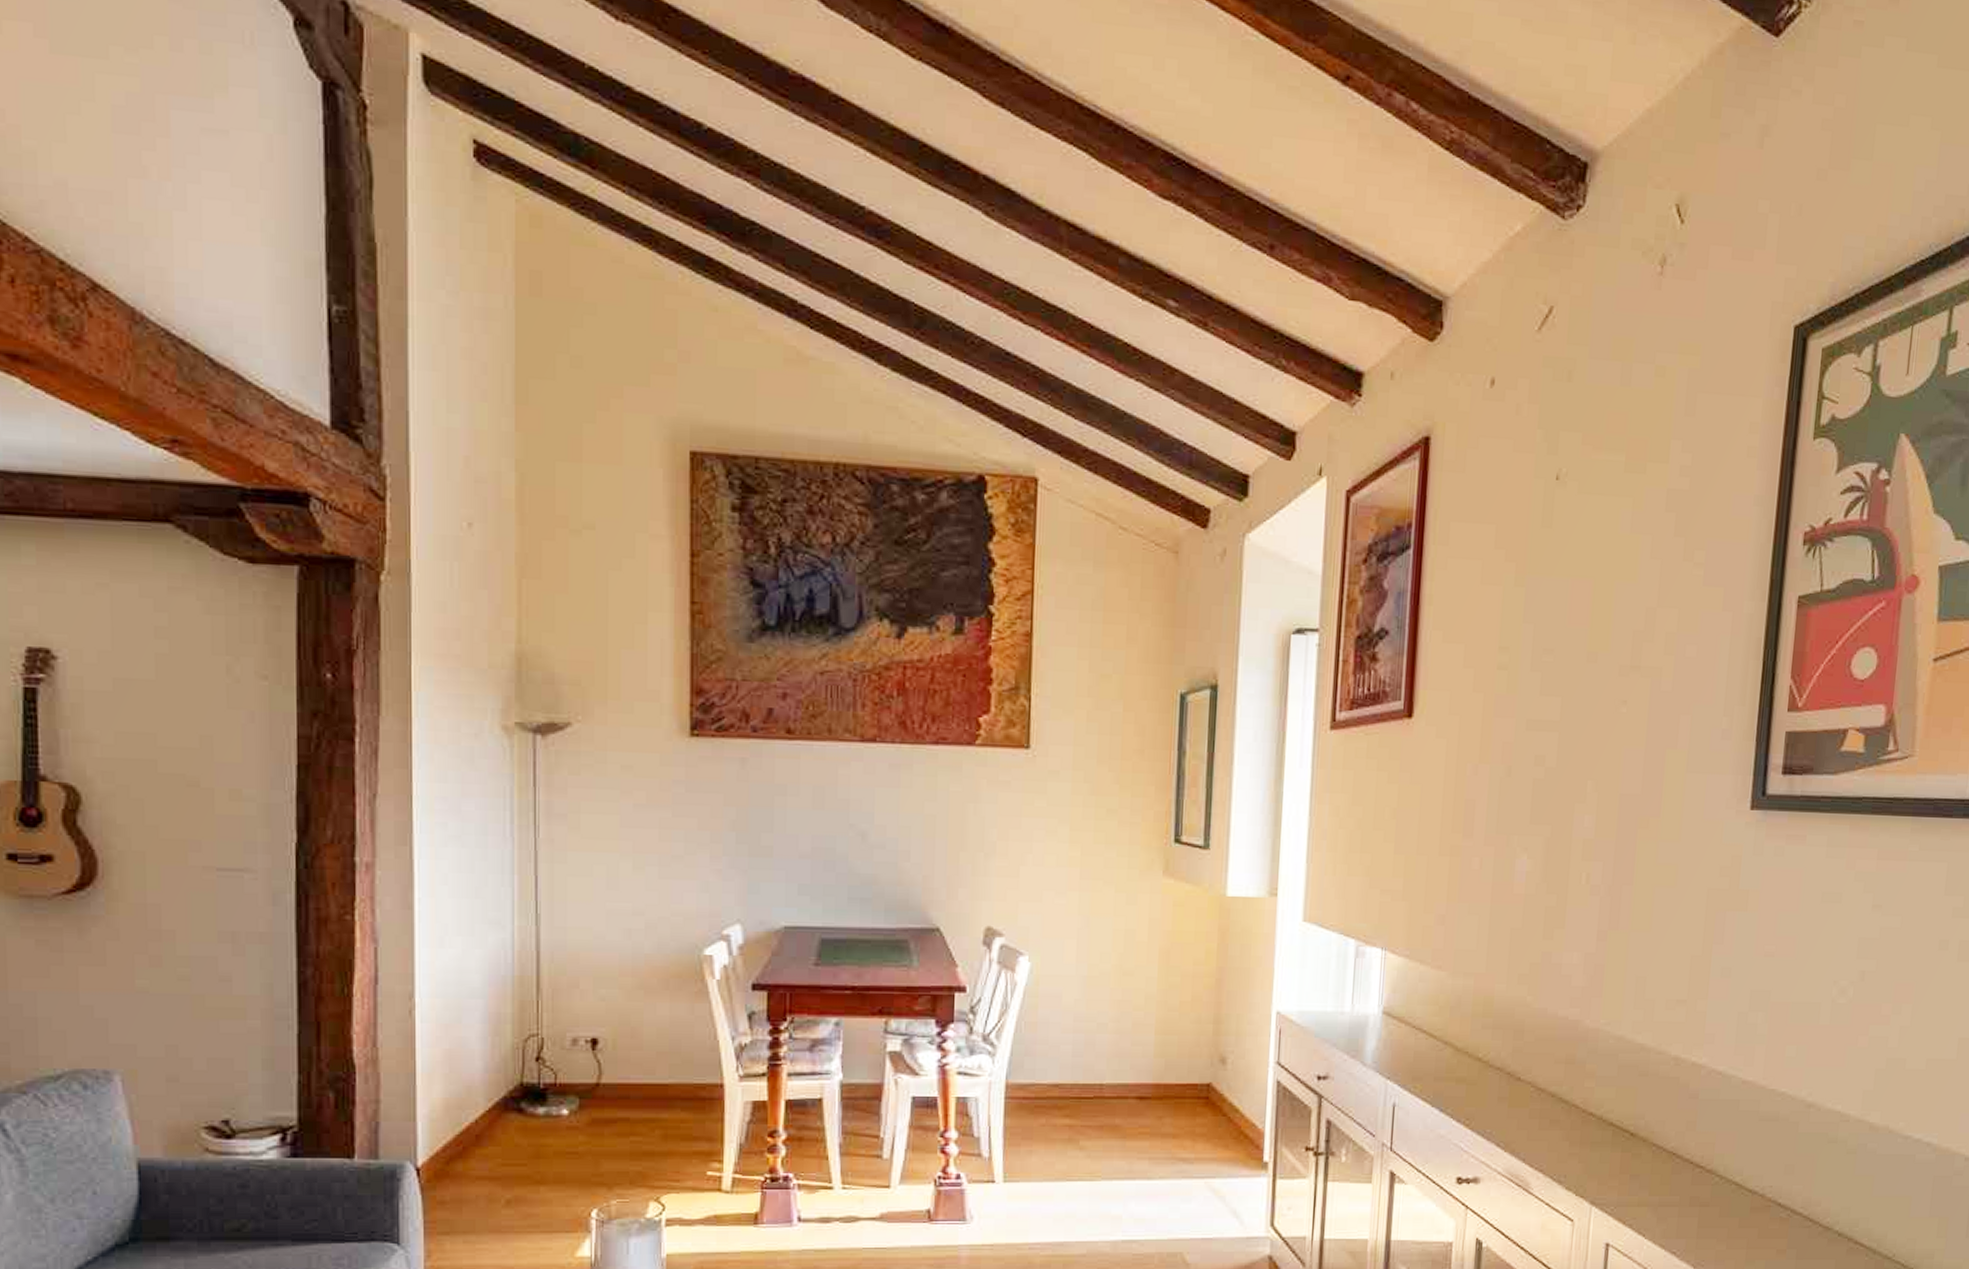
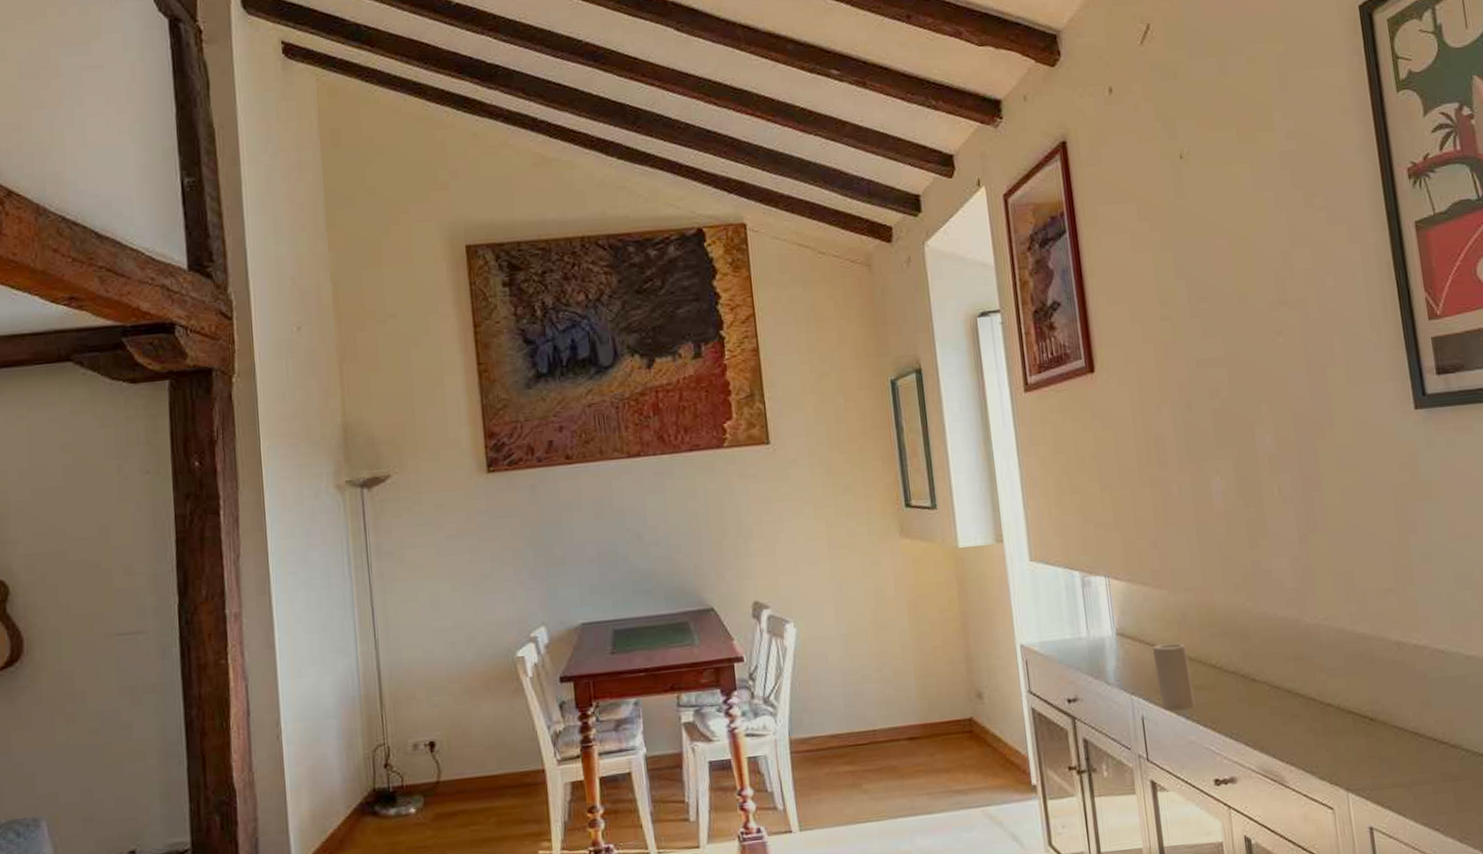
candle: none [1416,1030,1455,1102] -> present [1152,643,1196,711]

